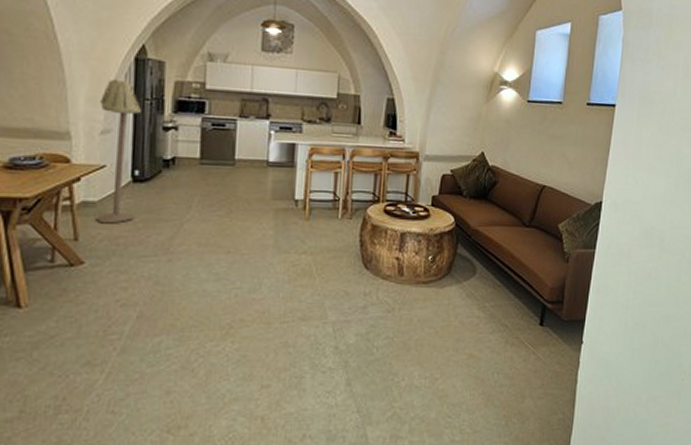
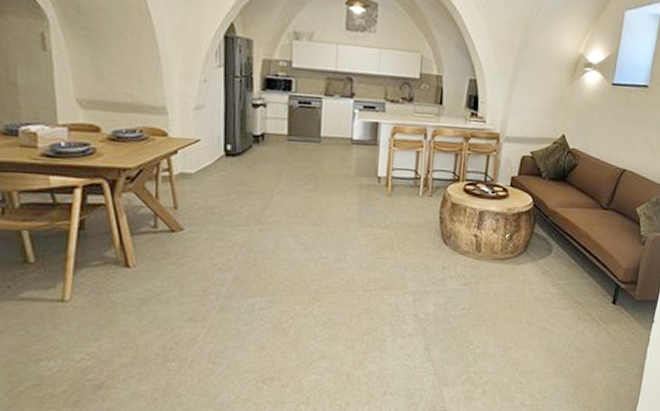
floor lamp: present [96,79,141,224] -> none [193,56,231,195]

